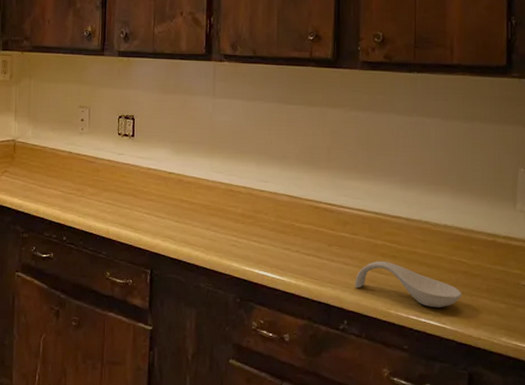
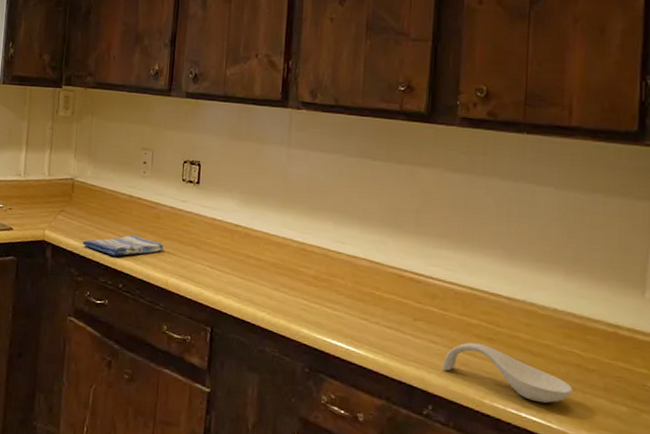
dish towel: none [26,189,104,211] -> present [82,234,165,257]

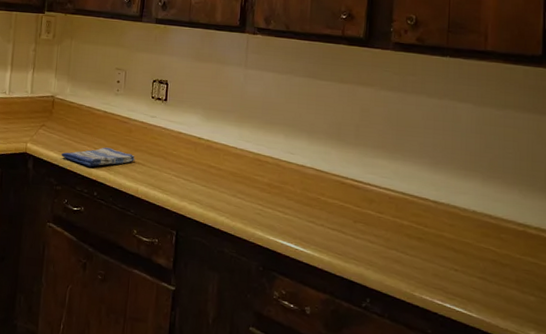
spoon rest: present [443,342,573,403] -> none [379,241,490,295]

